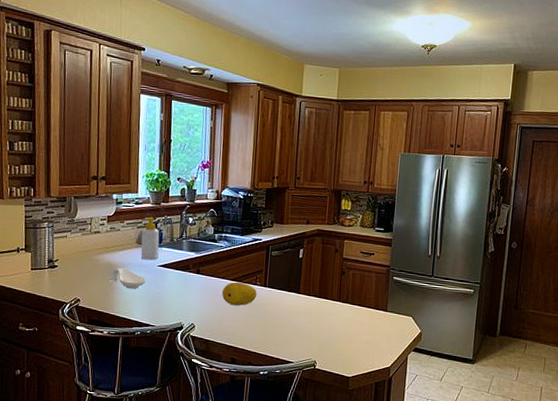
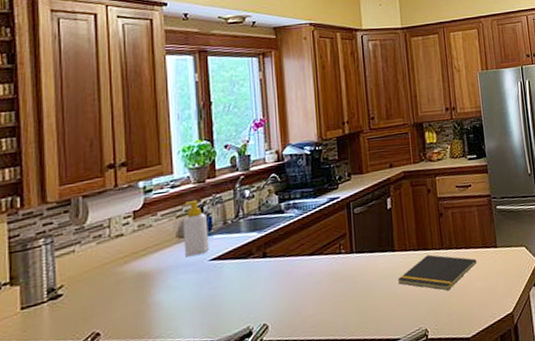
spoon rest: present [108,267,146,289] -> none [141,274,194,301]
fruit: present [221,281,257,306] -> none [298,254,344,287]
notepad: none [298,303,368,335] -> present [397,254,477,290]

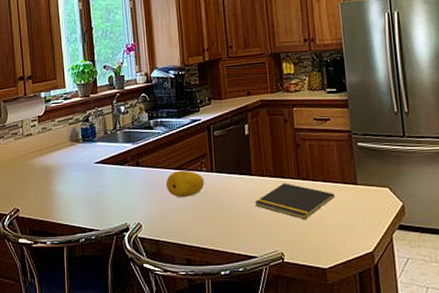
soap bottle: present [183,200,209,257] -> none [74,112,94,158]
fruit: none [298,254,344,287] -> present [165,170,205,197]

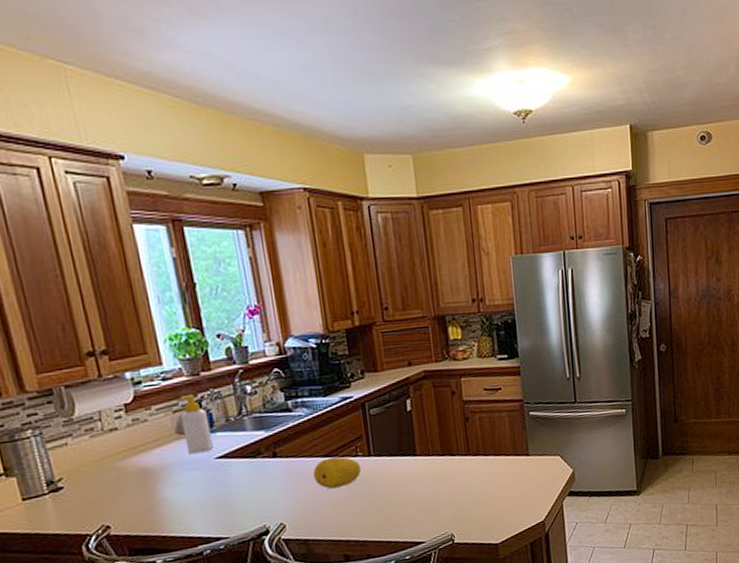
soap bottle: none [74,112,94,158] -> present [179,395,213,454]
notepad: present [254,183,336,219] -> none [420,460,507,497]

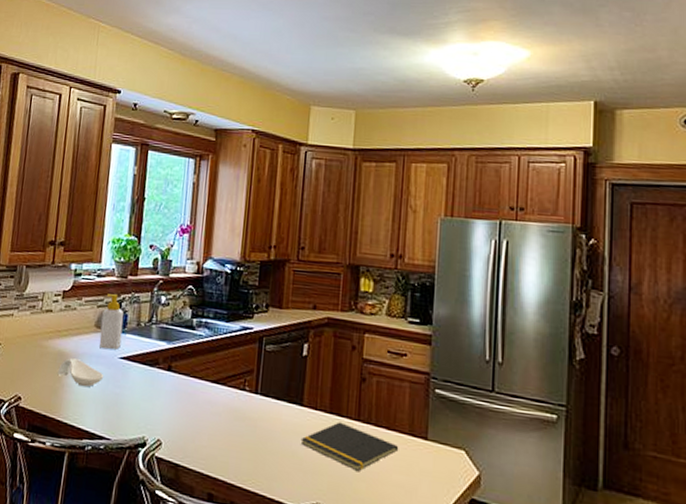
spoon rest: none [146,470,203,497] -> present [58,357,103,387]
fruit: present [312,456,362,489] -> none [198,384,246,419]
notepad: none [420,460,507,497] -> present [300,422,399,471]

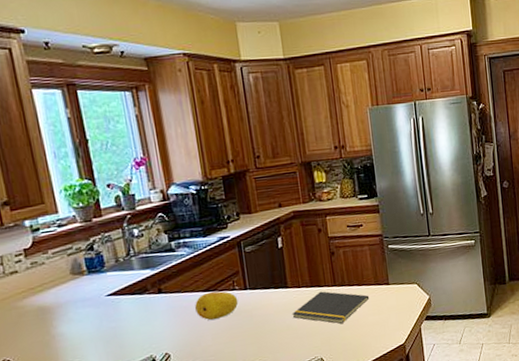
spoon rest: present [58,357,103,387] -> none [43,308,95,332]
soap bottle: present [98,294,124,350] -> none [74,239,104,293]
fruit: none [198,384,246,419] -> present [194,291,239,320]

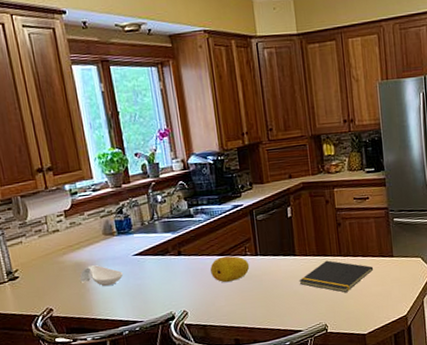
spoon rest: none [43,308,95,332] -> present [79,264,123,287]

